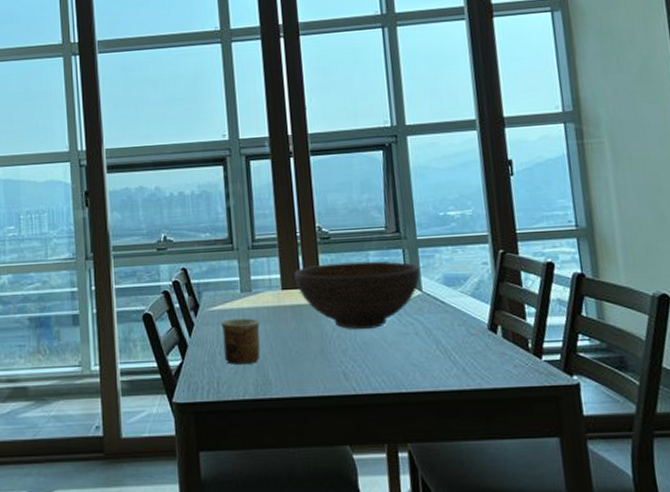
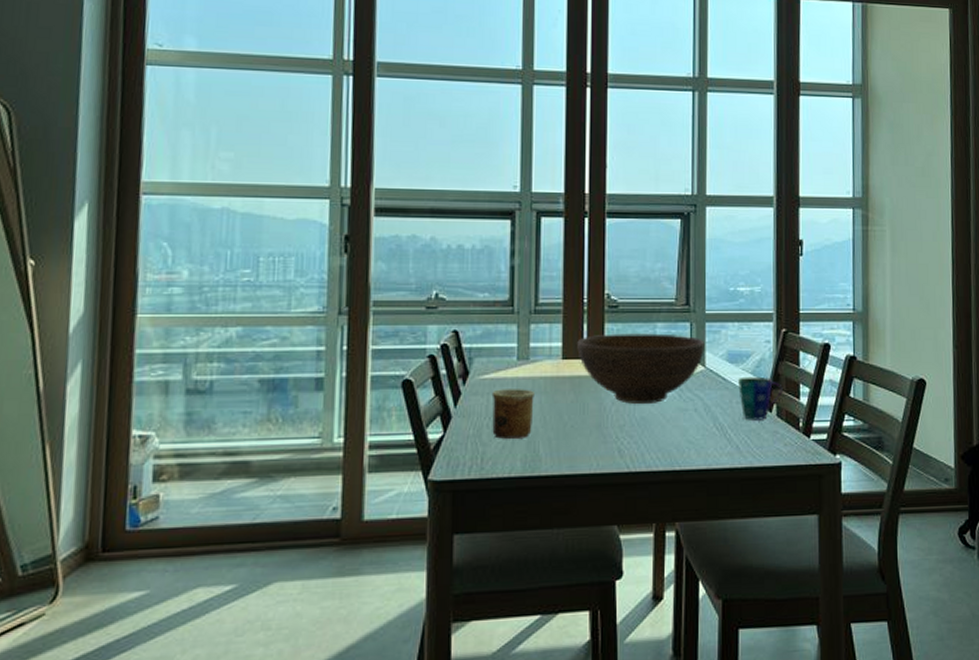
cup: none [458,298,507,342] -> present [738,376,783,420]

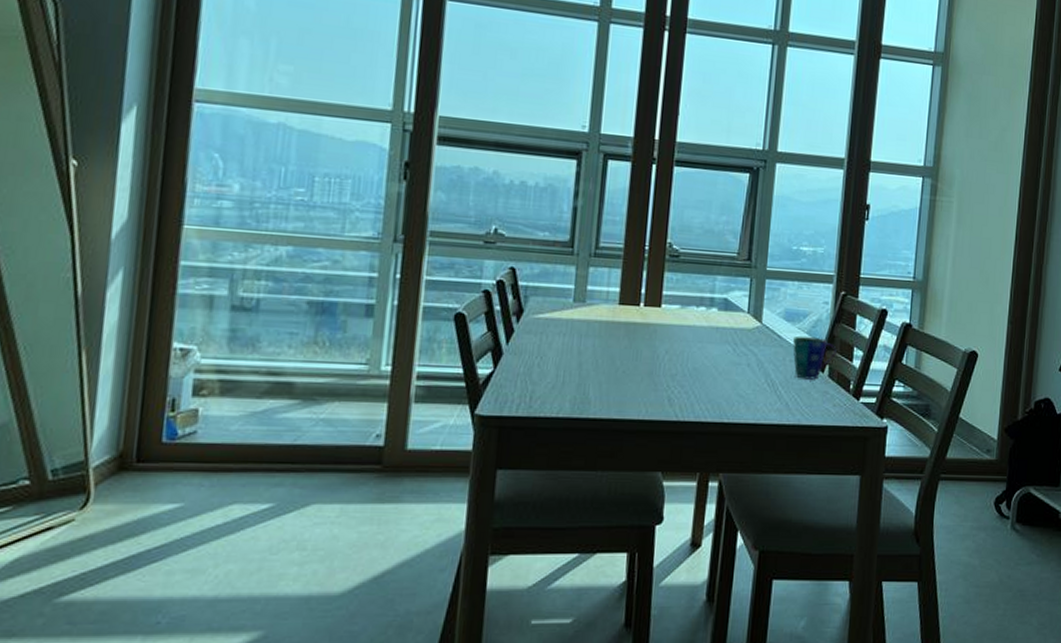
cup: present [491,389,534,439] -> none [543,329,588,380]
fruit bowl: present [577,333,705,405] -> none [635,283,763,356]

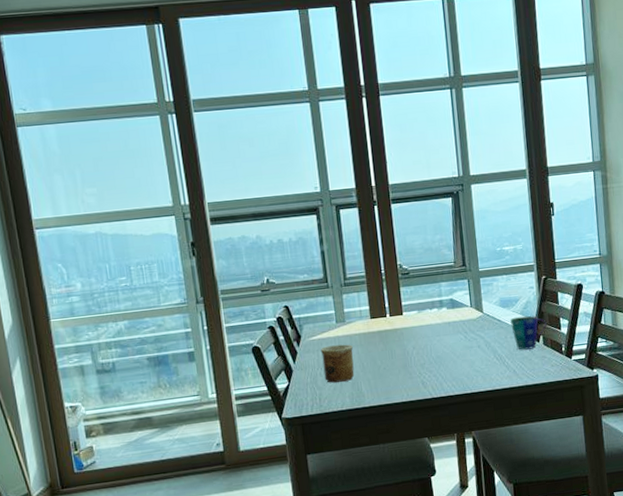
cup: none [543,329,588,380] -> present [320,344,355,383]

